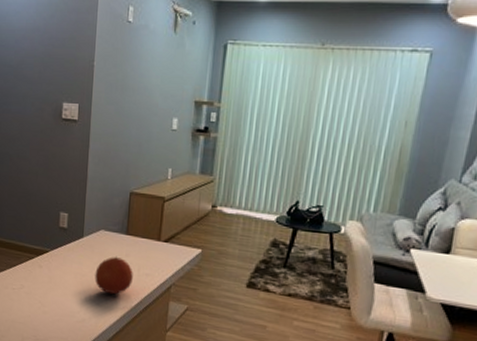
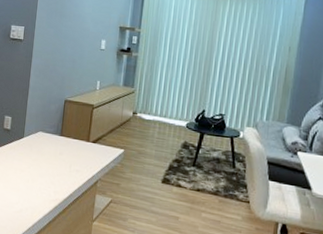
fruit: present [95,256,133,295] -> none [32,154,66,188]

